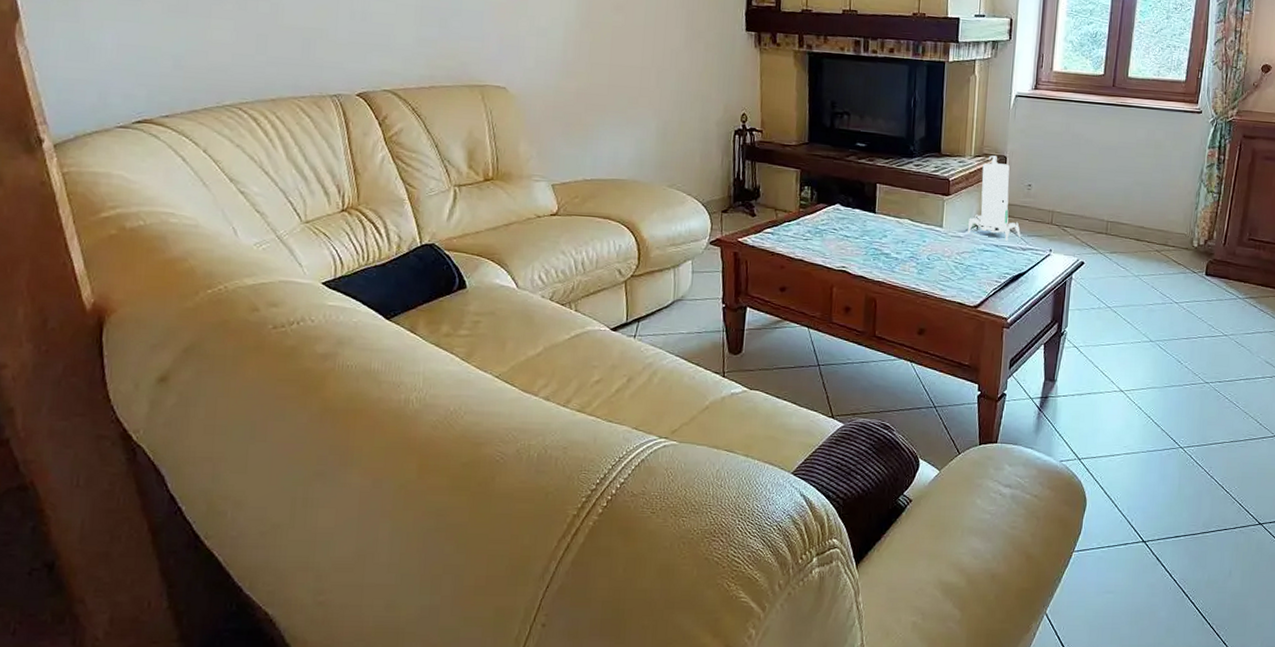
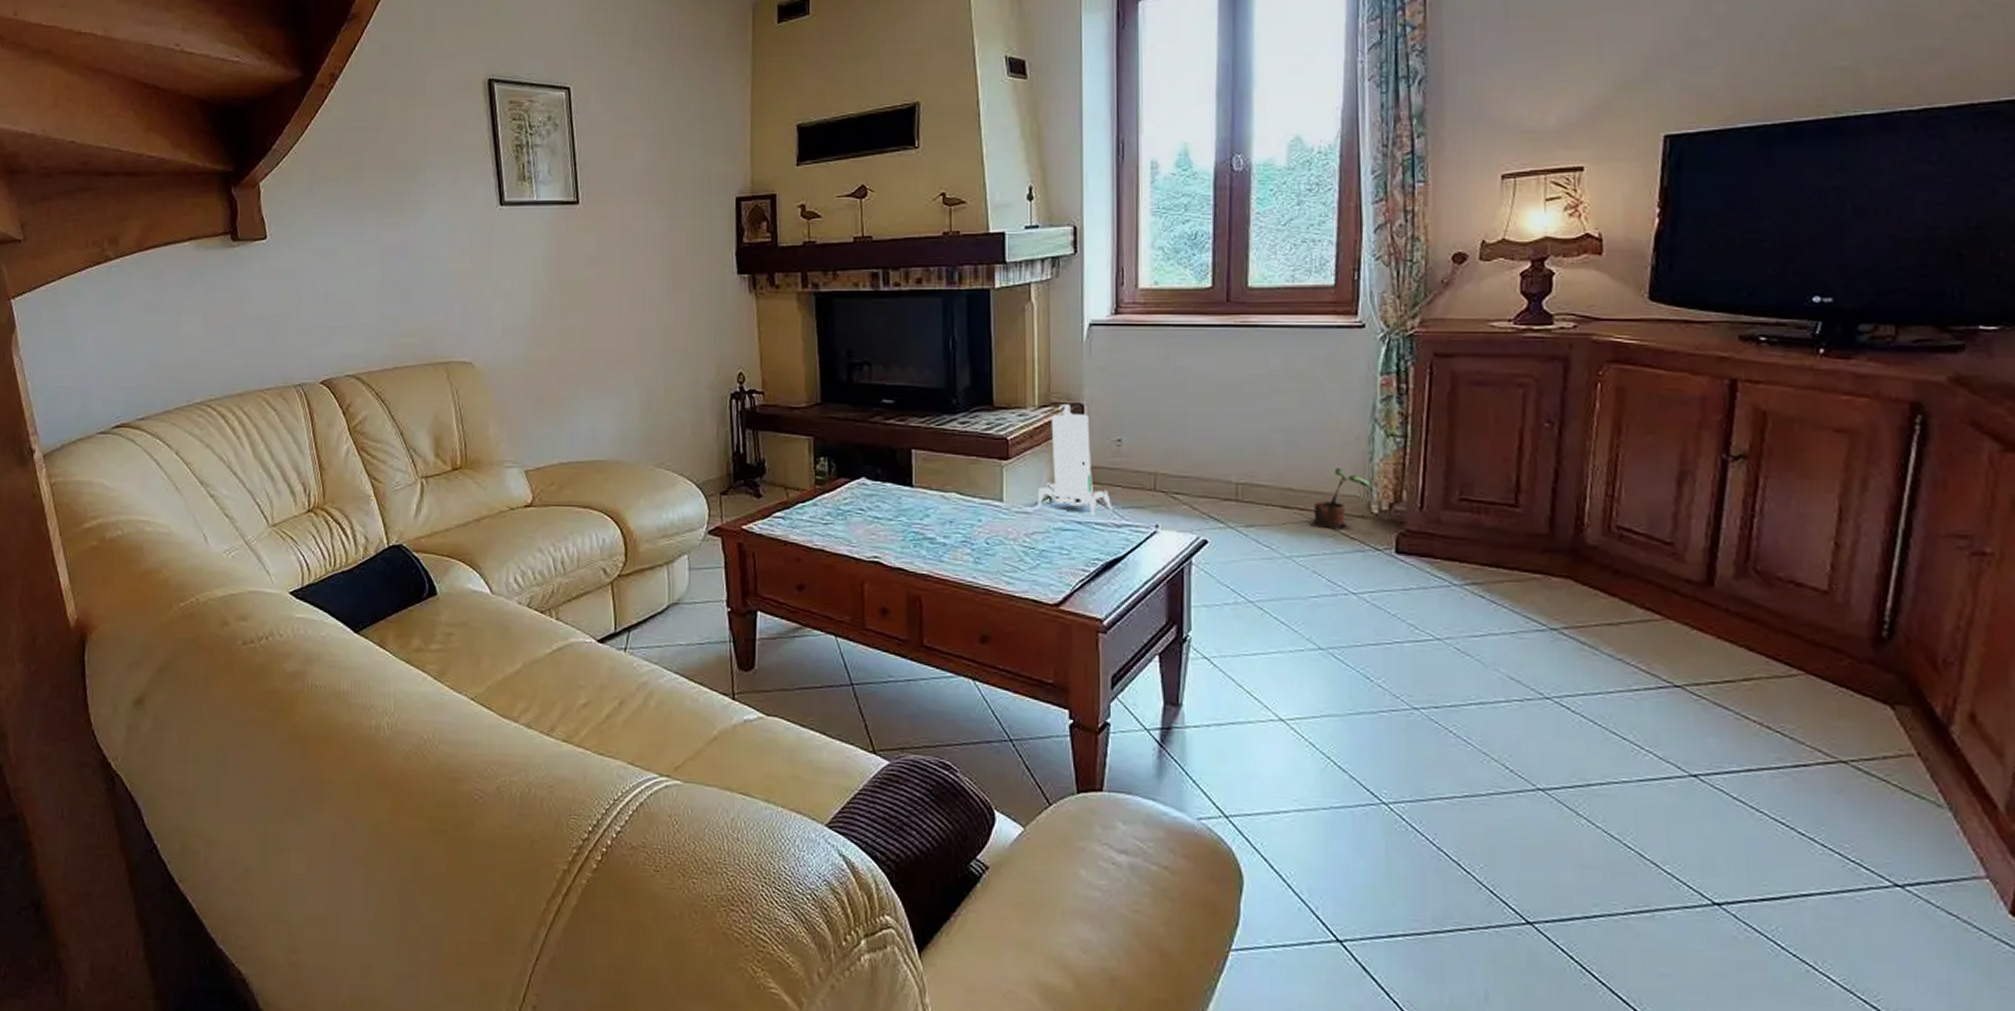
potted plant: none [1151,213,1196,256] -> present [1308,467,1374,528]

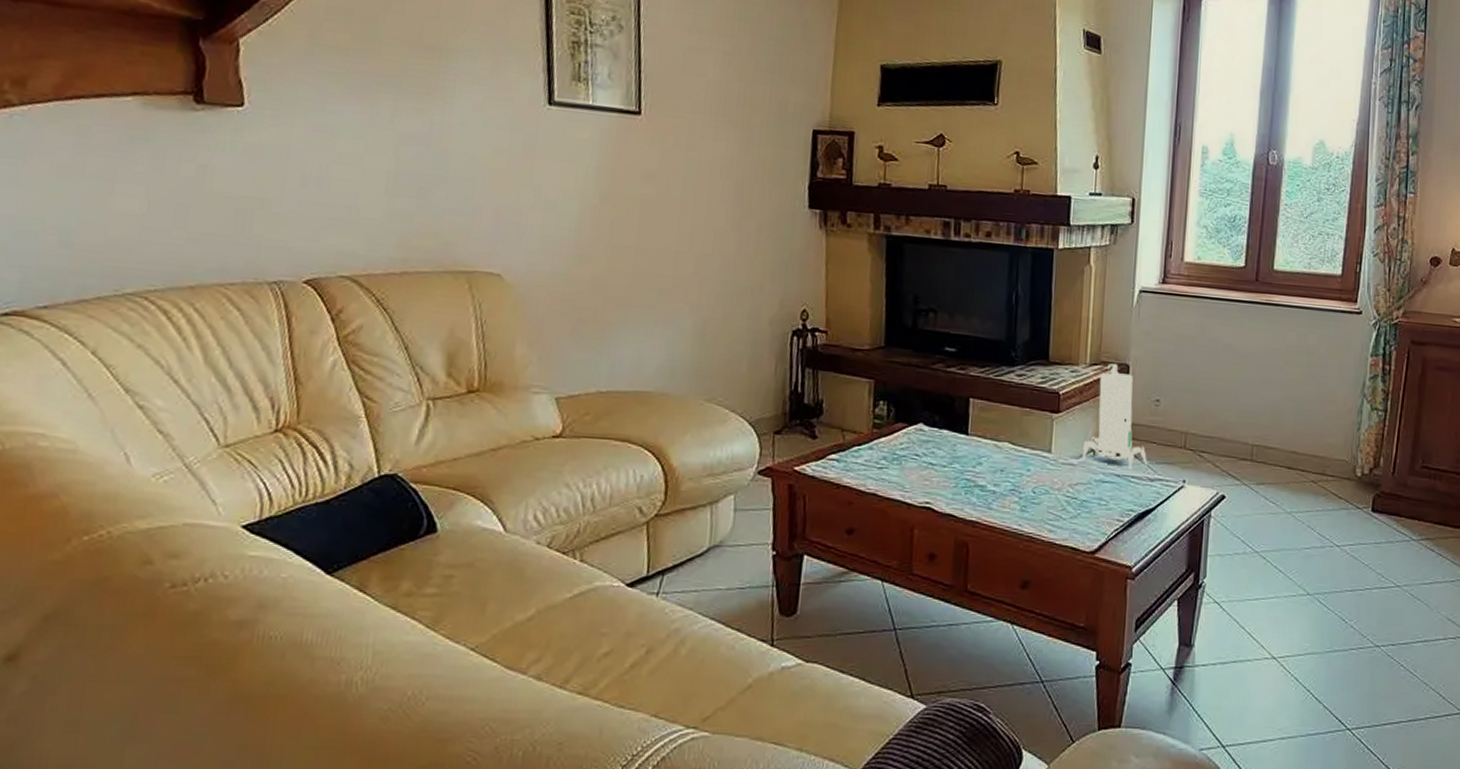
potted plant: present [1308,467,1374,528] -> none [1306,434,1359,488]

